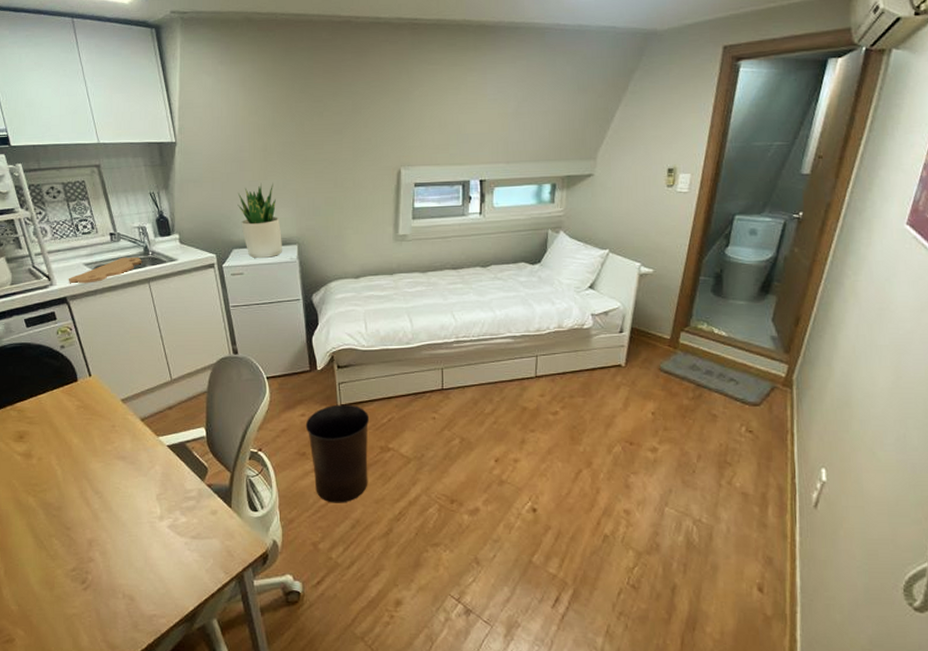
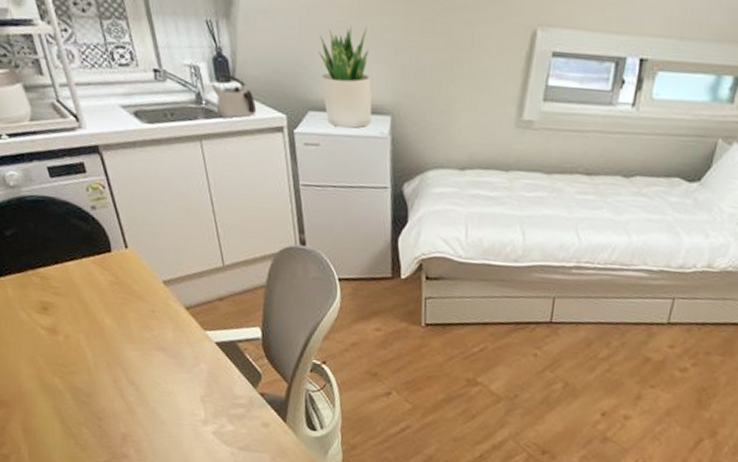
cutting board: present [68,257,142,284] -> none [100,103,193,132]
kettle: none [155,230,192,264] -> present [210,73,257,120]
waste bin: present [305,404,370,503] -> none [380,322,458,436]

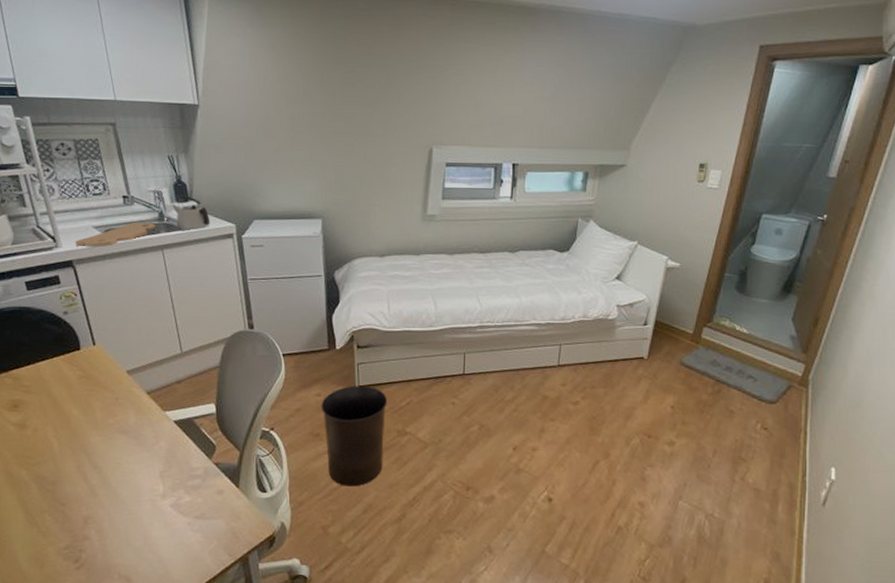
cutting board: none [100,103,193,132] -> present [75,221,156,248]
planter: present [318,25,372,129] -> none [261,153,306,232]
waste bin: none [380,322,458,436] -> present [321,385,388,487]

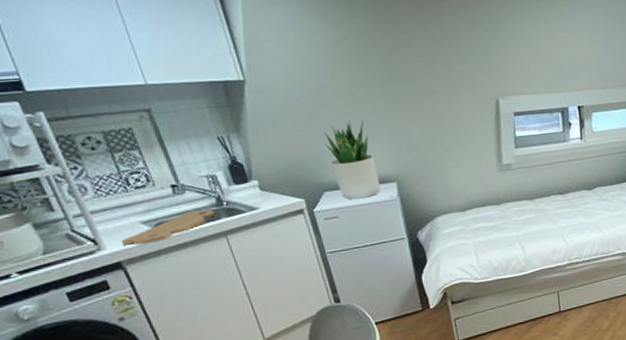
kettle: present [171,196,211,232] -> none [229,176,277,214]
planter: none [261,153,306,232] -> present [323,119,380,200]

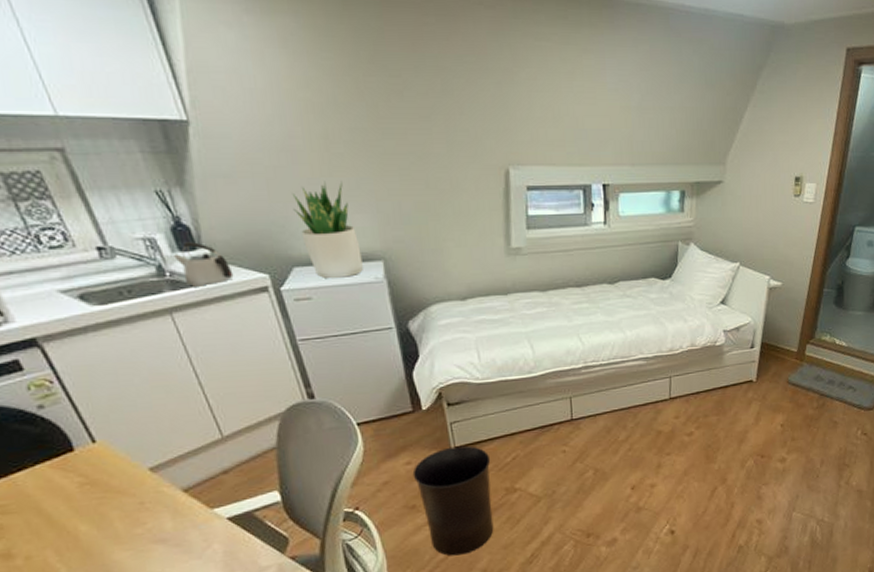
cutting board: present [121,209,215,246] -> none [34,279,156,319]
kettle: none [229,176,277,214] -> present [172,242,234,288]

